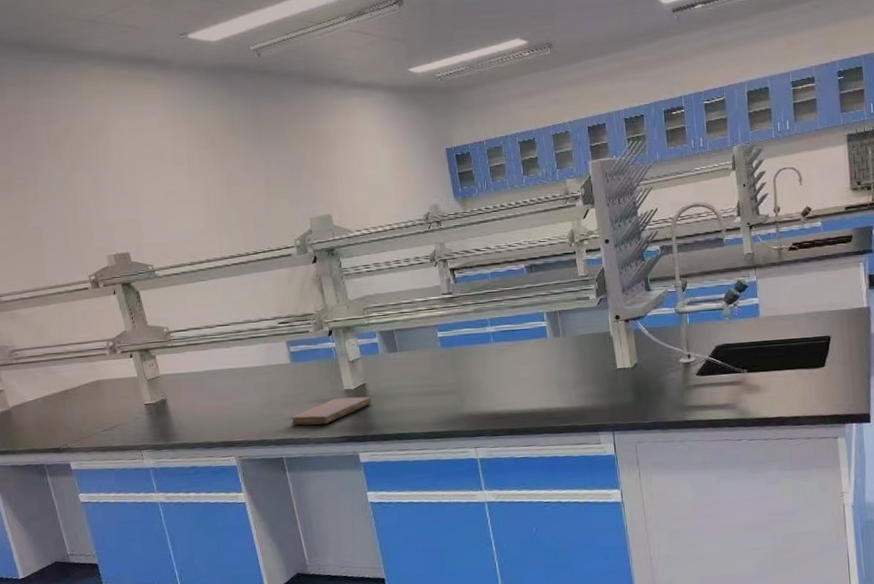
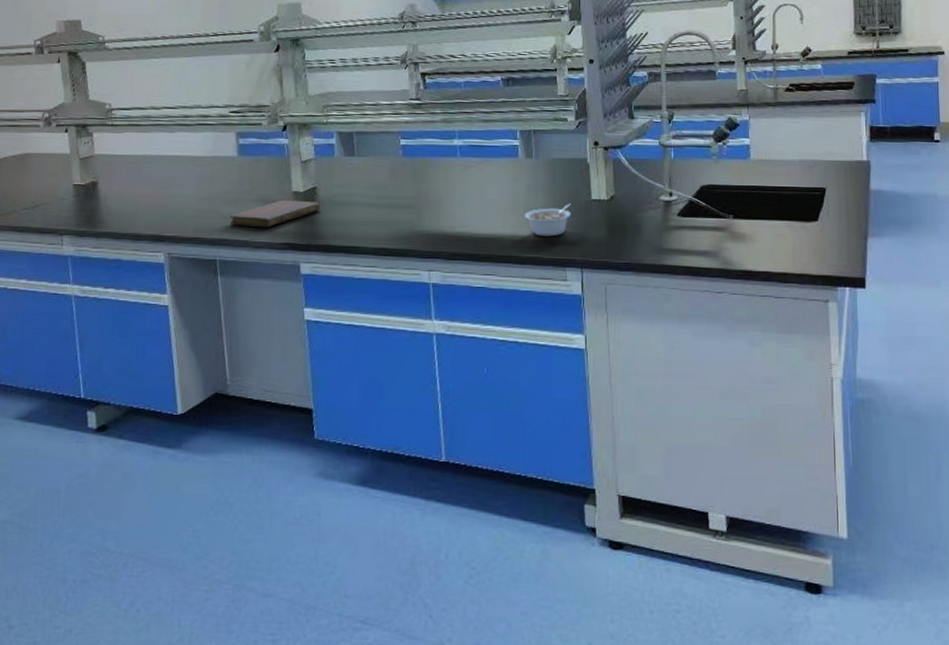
legume: none [557,374,599,407] -> present [525,203,571,237]

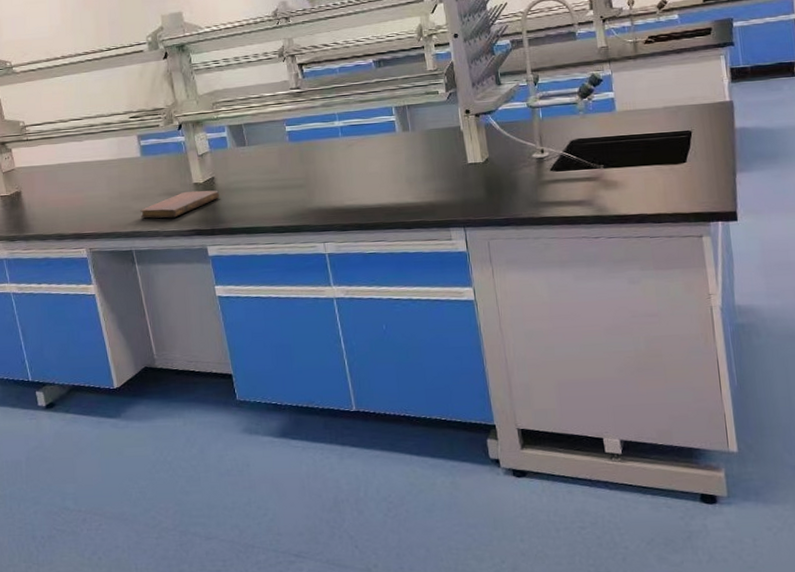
legume: present [525,203,571,237] -> none [407,169,450,202]

